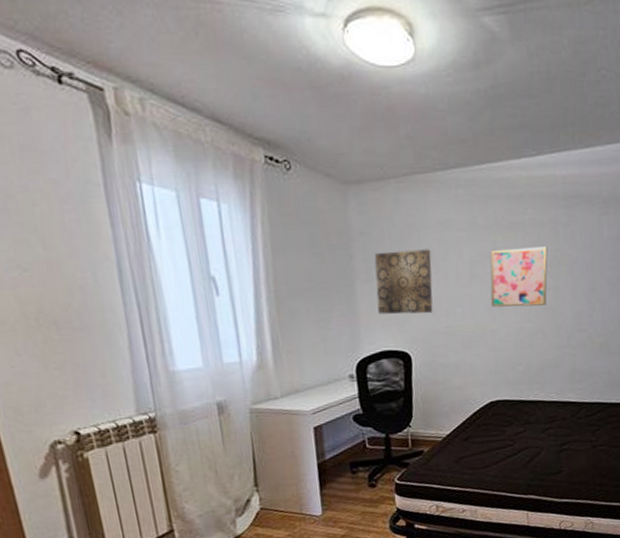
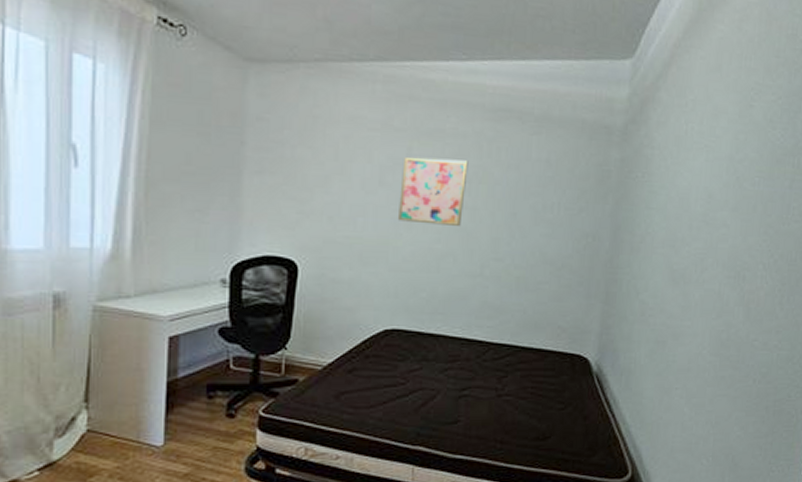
wall art: present [374,249,433,315] -> none [266,142,336,219]

